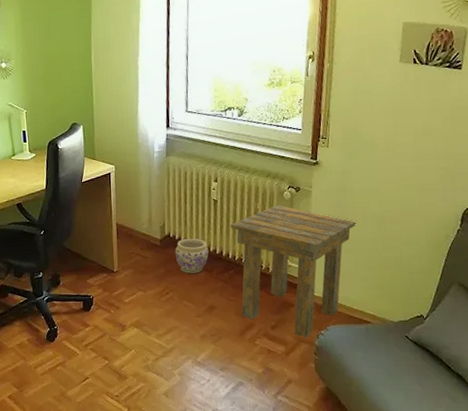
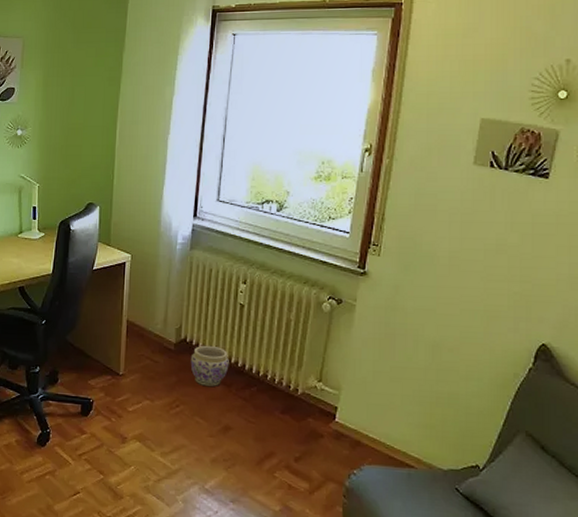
side table: present [230,205,357,338] -> none [256,317,407,476]

